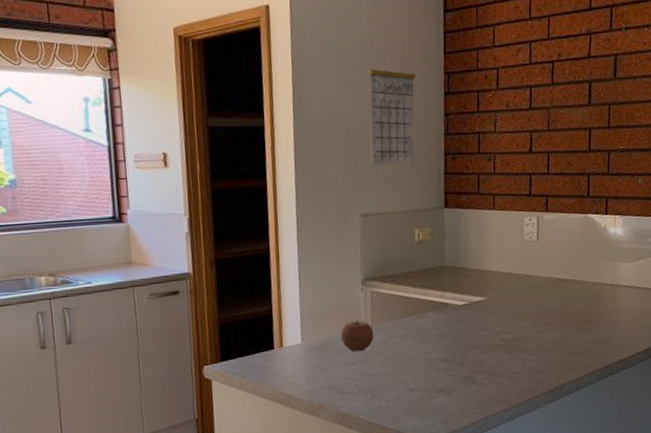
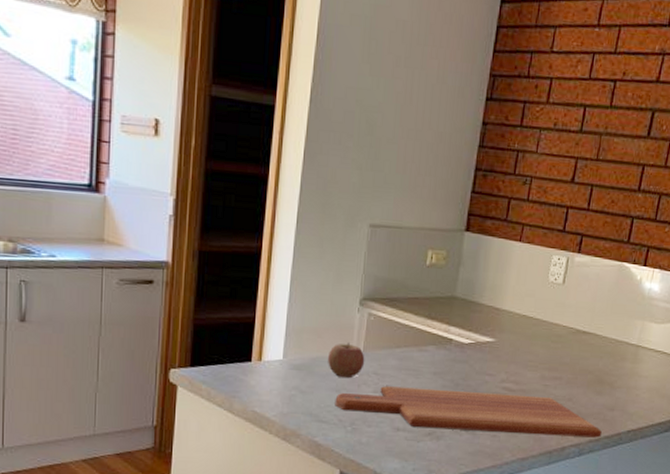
cutting board: none [353,342,595,387] -> present [334,386,602,438]
calendar: present [368,49,416,166] -> none [390,36,457,176]

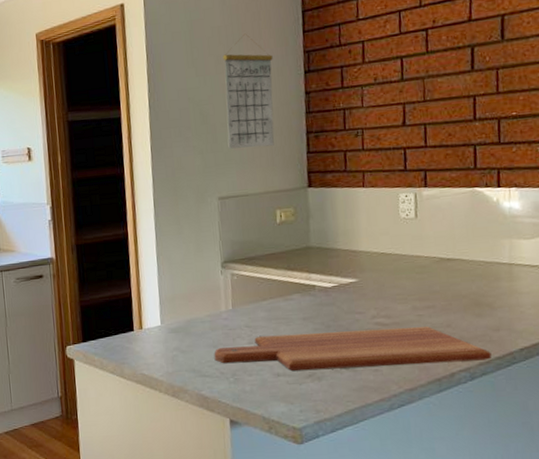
apple: present [328,342,365,379] -> none [201,301,236,335]
calendar: none [390,36,457,176] -> present [223,33,274,149]

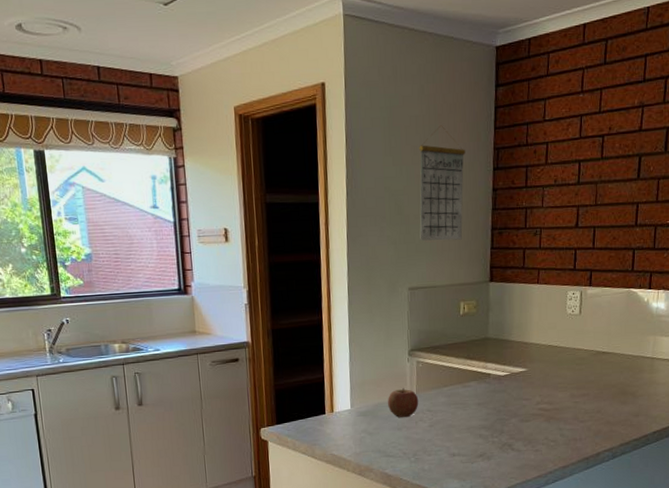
apple: none [201,301,236,335] -> present [388,387,419,418]
cutting board: present [214,326,492,372] -> none [398,412,630,452]

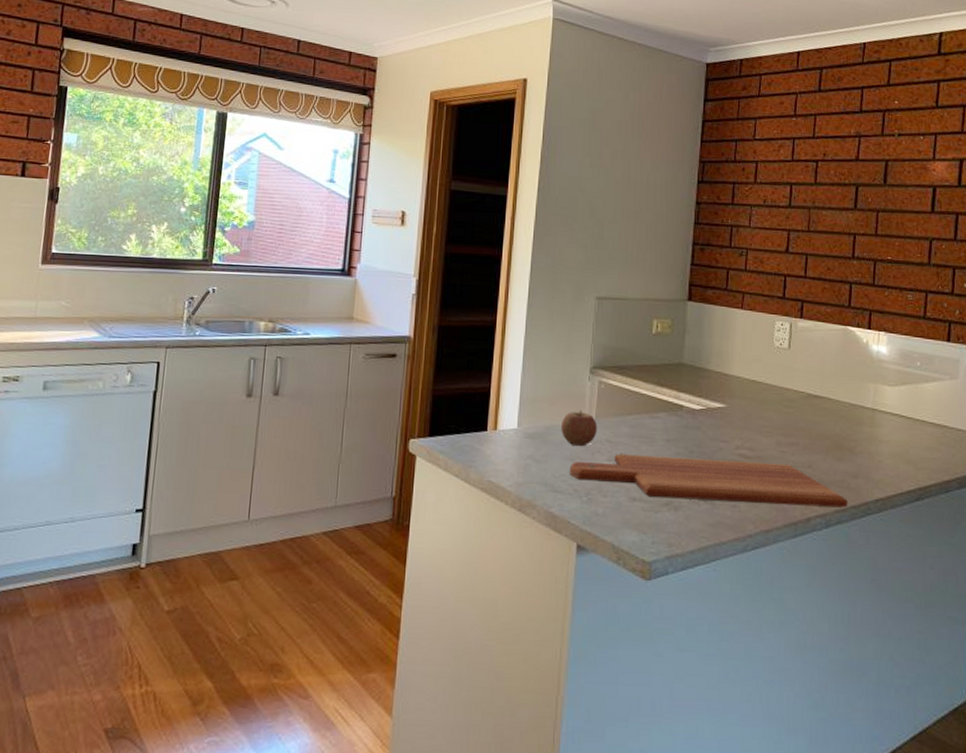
cutting board: none [398,412,630,452] -> present [569,454,848,508]
calendar: present [419,125,466,241] -> none [613,132,669,251]

